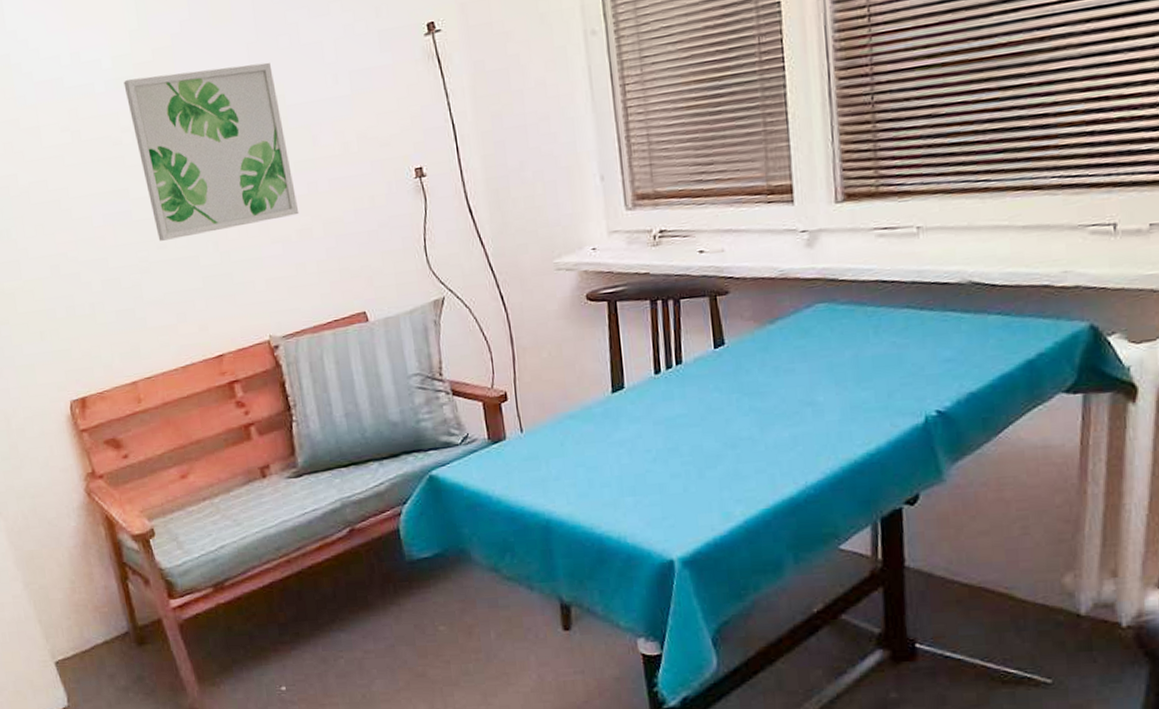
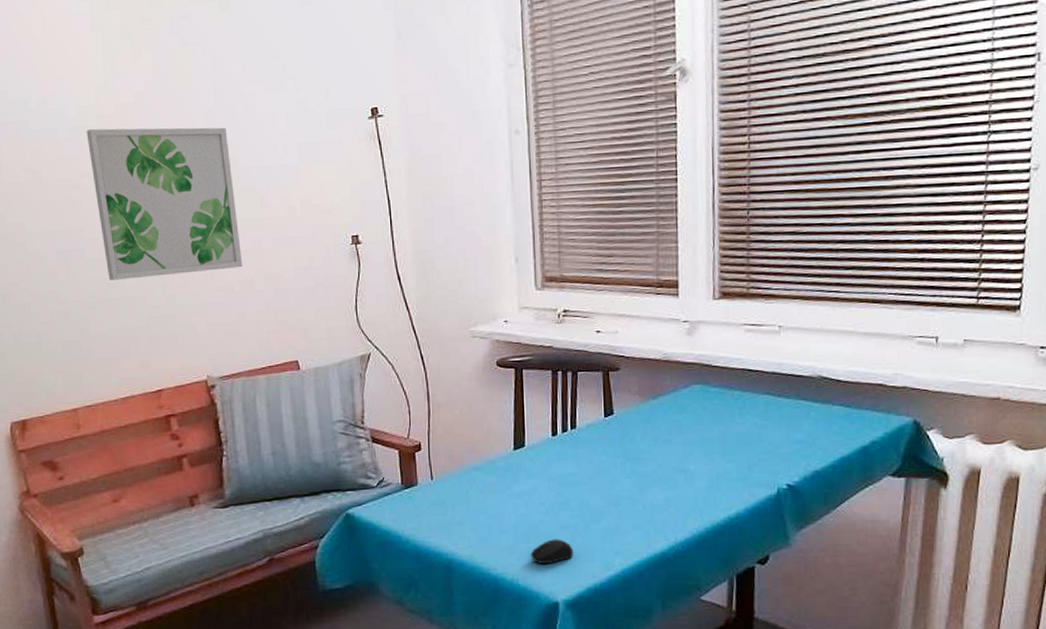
computer mouse: none [638,489,688,518] -> present [531,539,574,564]

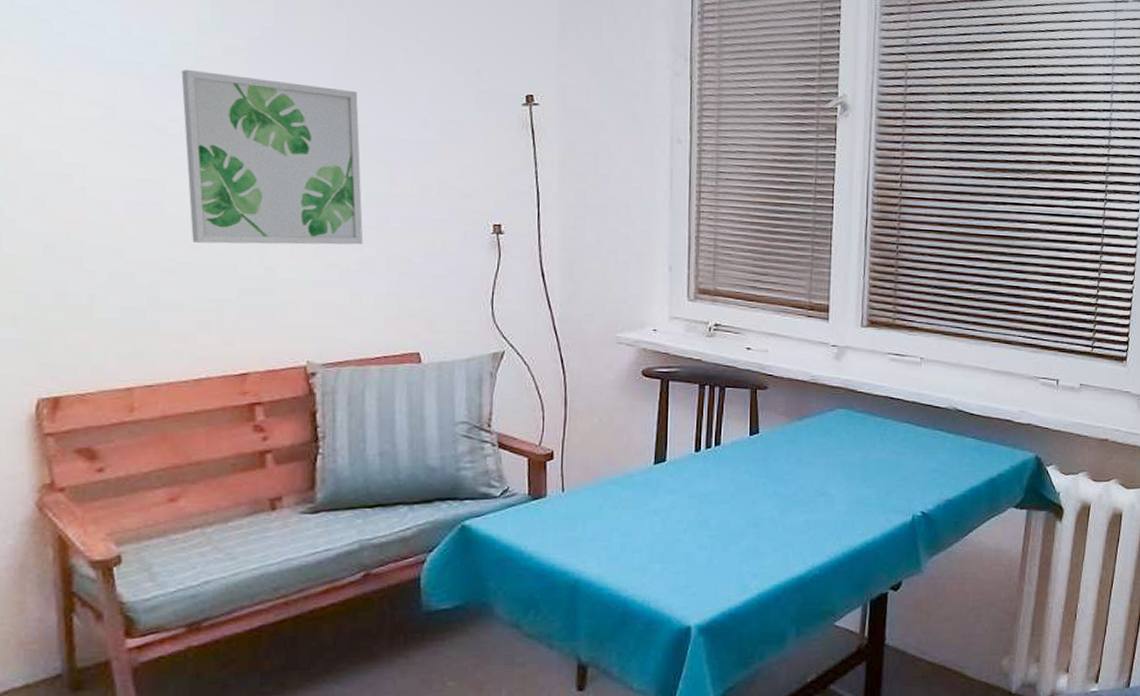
computer mouse: present [531,539,574,564] -> none [665,560,710,585]

